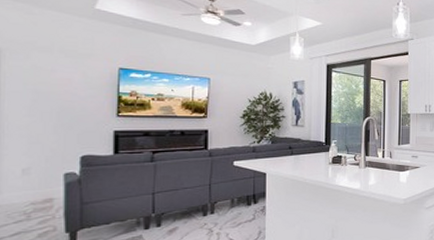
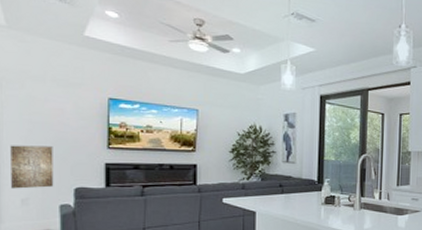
wall art: none [12,115,59,159] -> present [10,145,54,189]

